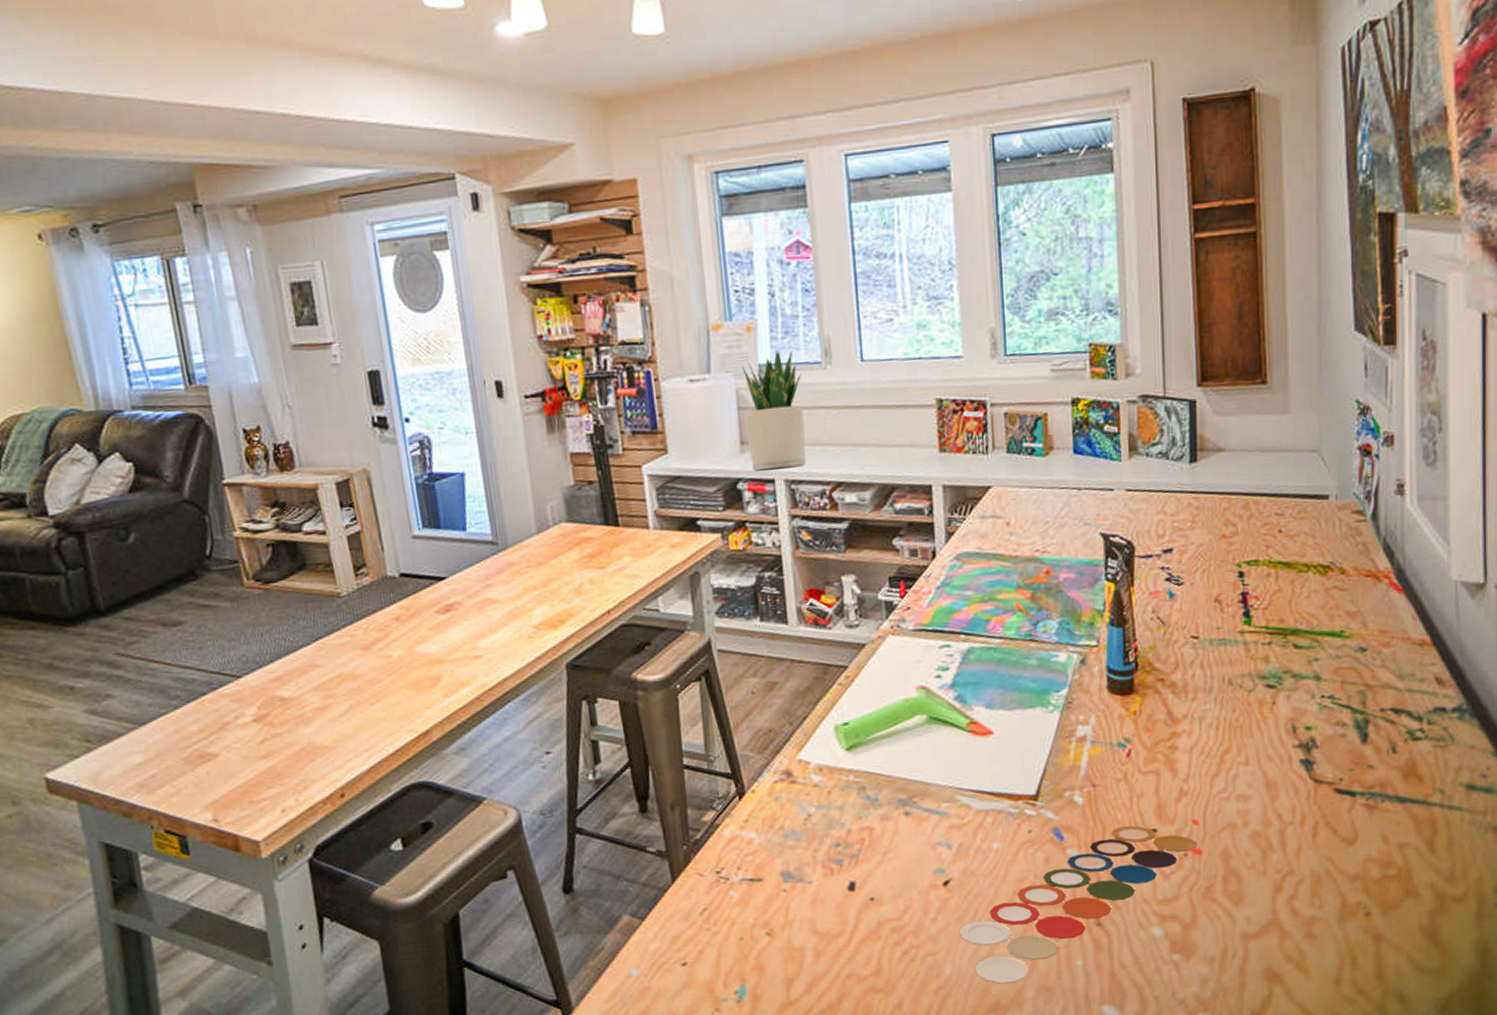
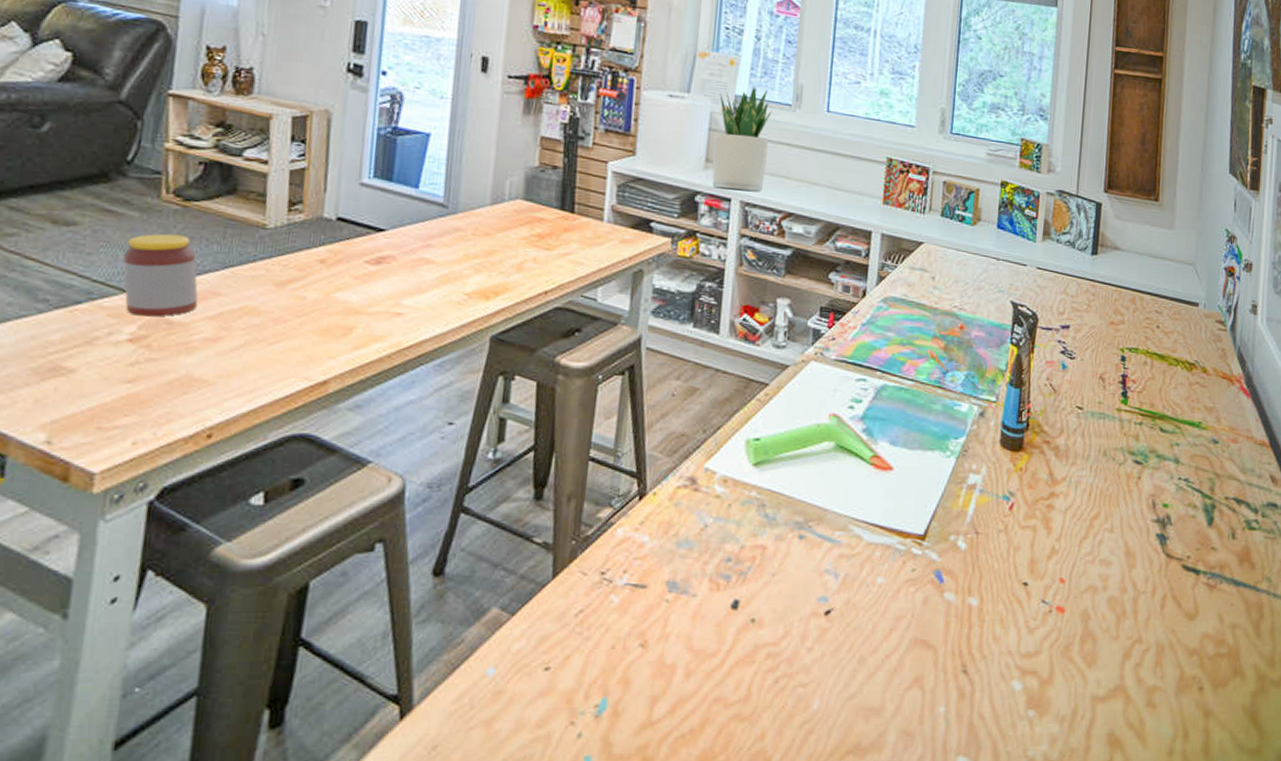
jar: none [227,616,302,698] -> present [122,233,199,317]
paint palette: present [959,825,1198,984] -> none [832,576,1062,724]

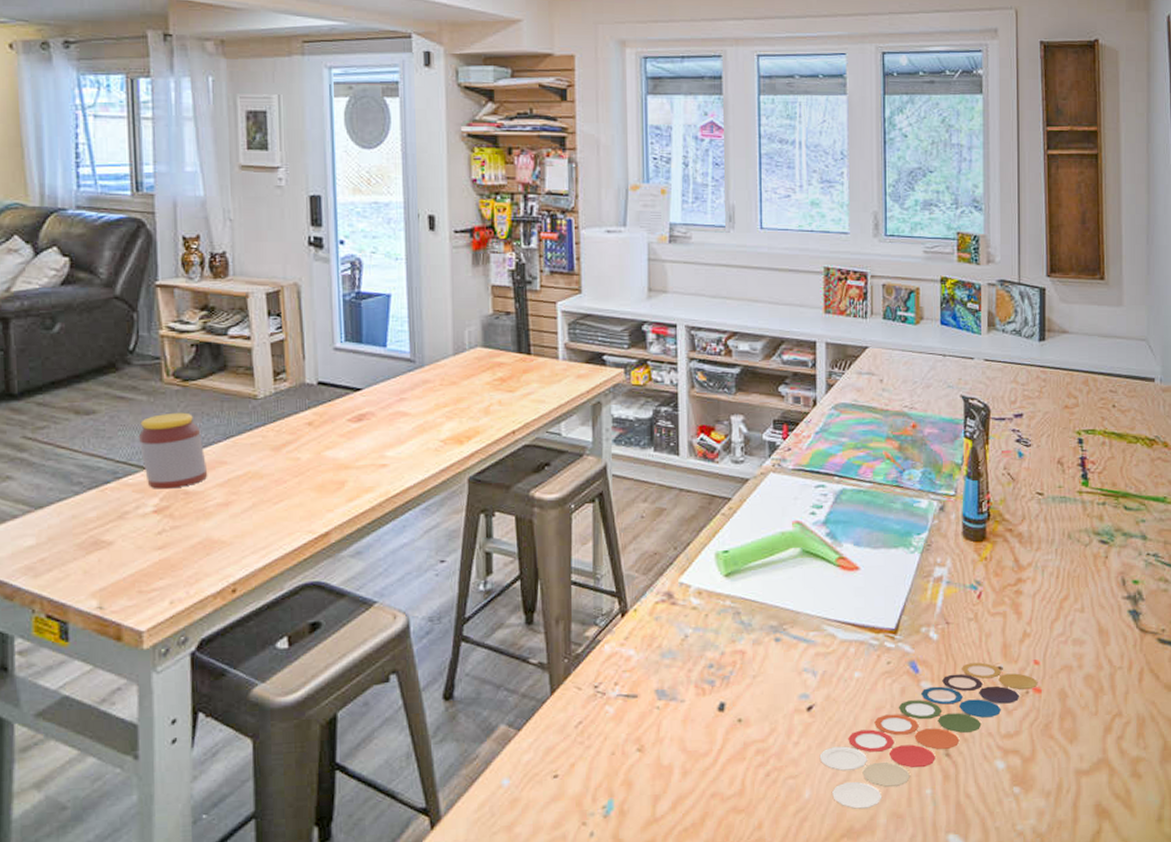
planter: present [712,86,772,193] -> none [654,212,707,317]
paint palette: none [832,576,1062,724] -> present [819,662,1038,809]

